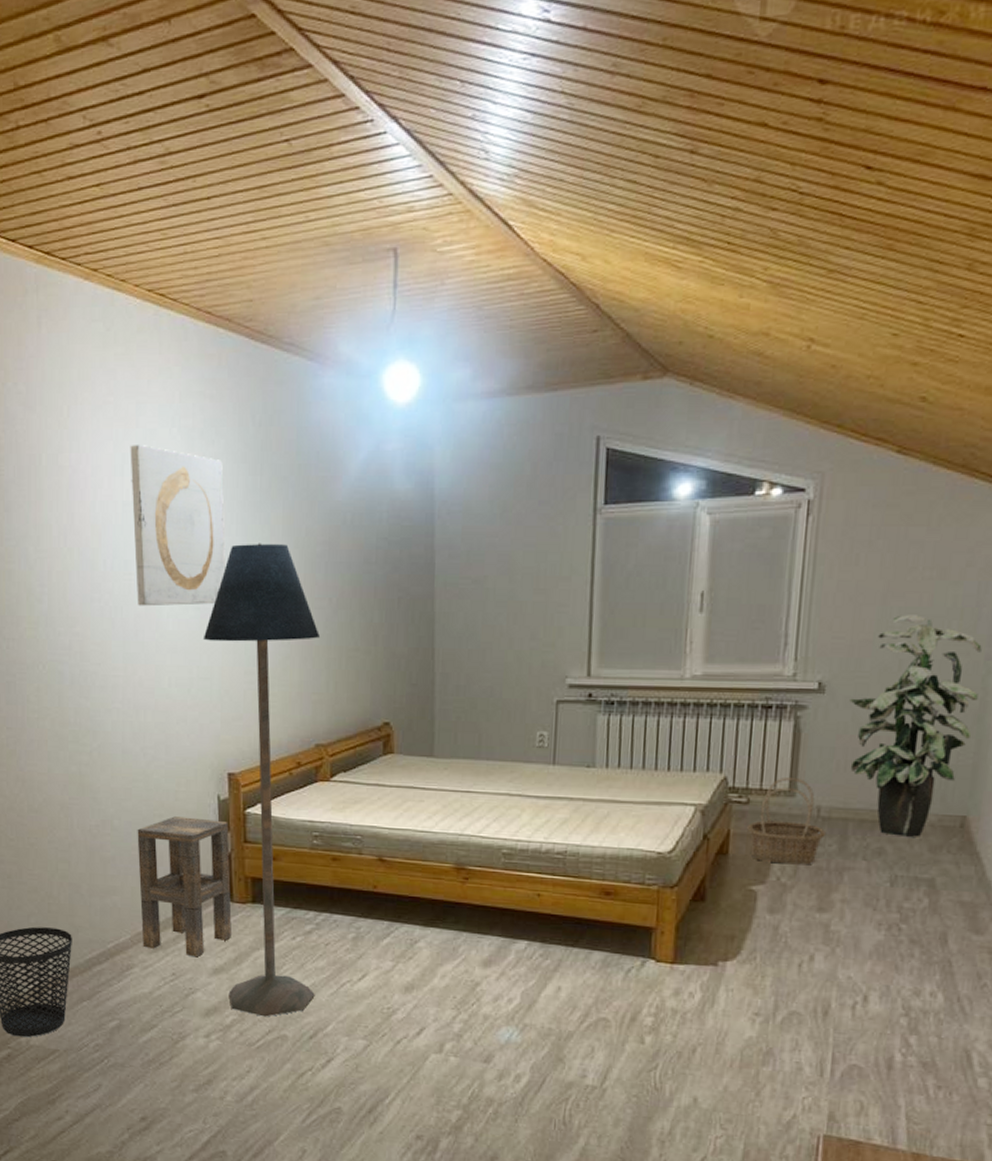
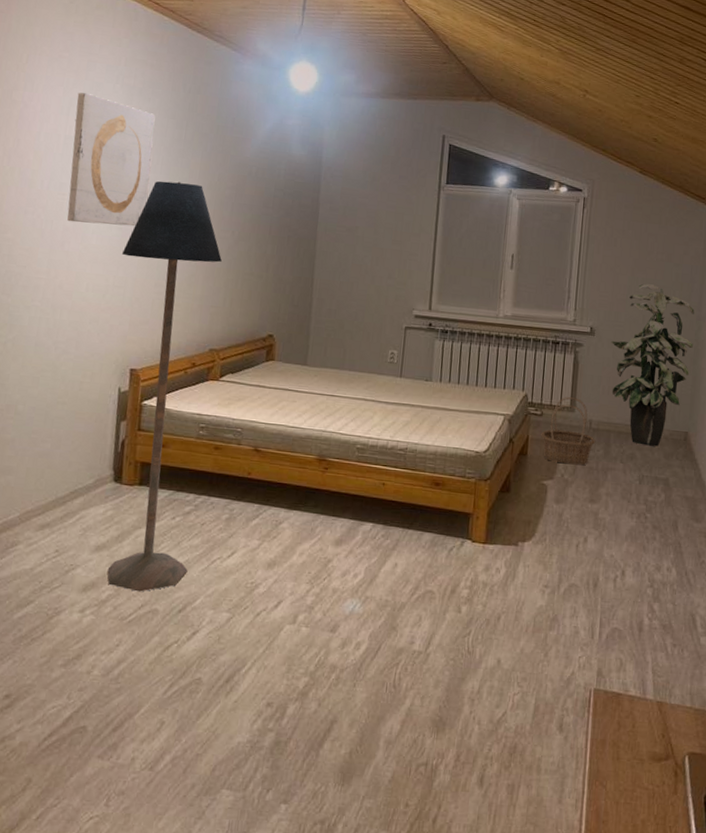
side table: present [137,816,232,957] -> none [30,404,125,535]

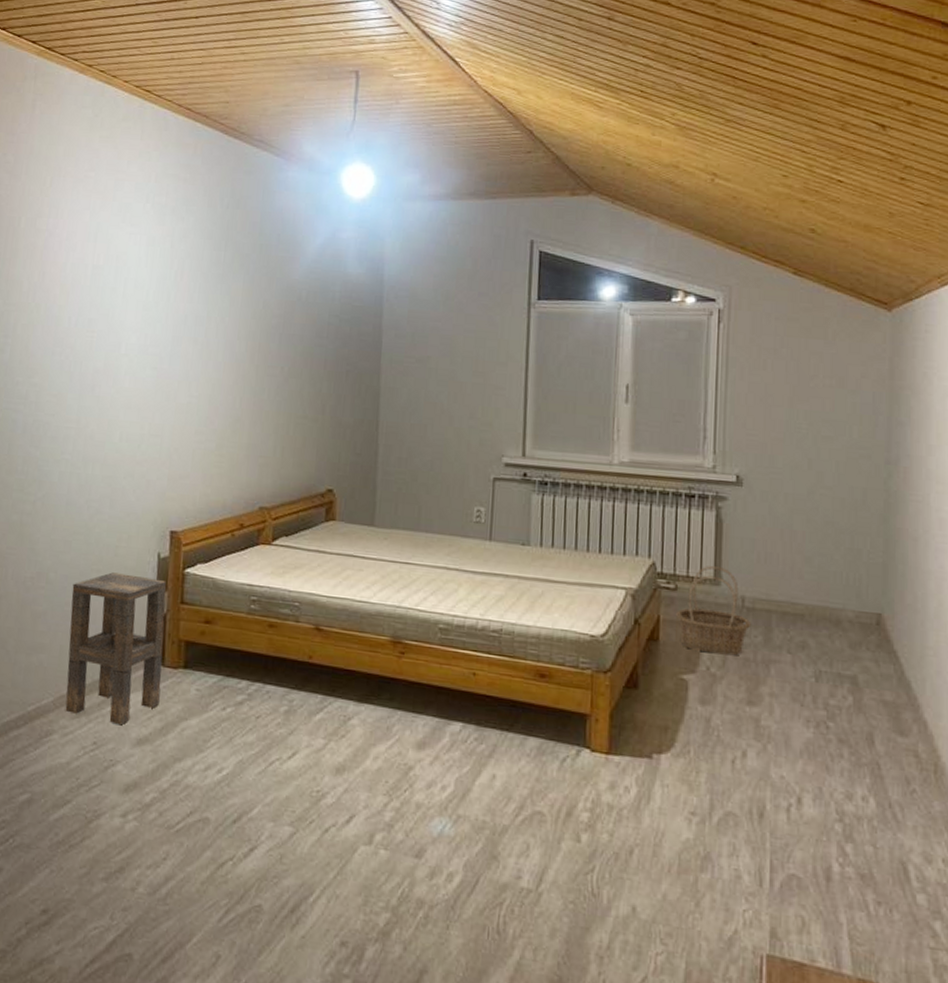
side table: none [30,404,125,535] -> present [65,572,166,726]
wall art: present [67,92,156,227] -> none [97,215,190,366]
floor lamp: present [107,181,222,592] -> none [151,311,270,796]
indoor plant: present [611,283,695,447] -> none [766,417,882,633]

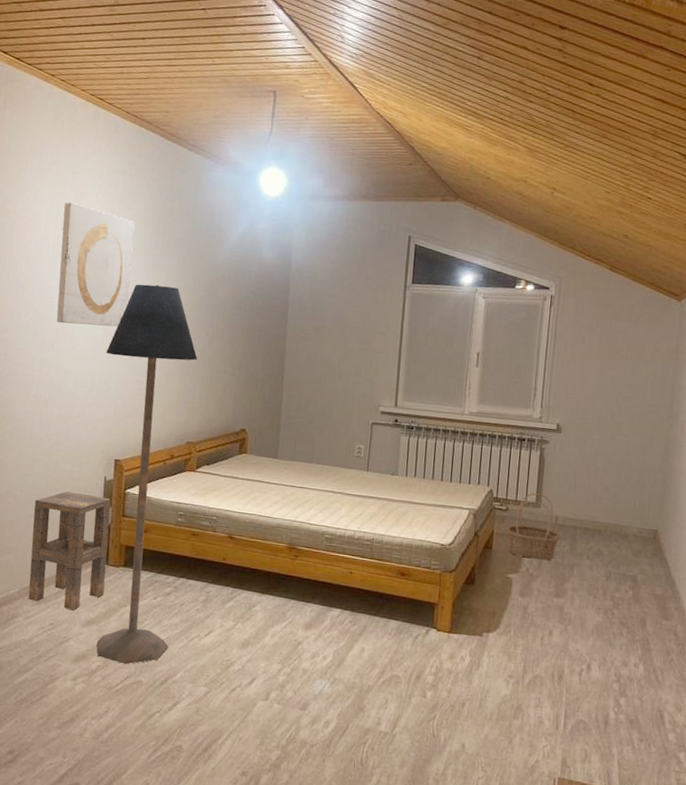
wall art: none [97,215,190,366] -> present [56,202,135,327]
floor lamp: none [151,311,270,796] -> present [96,284,197,665]

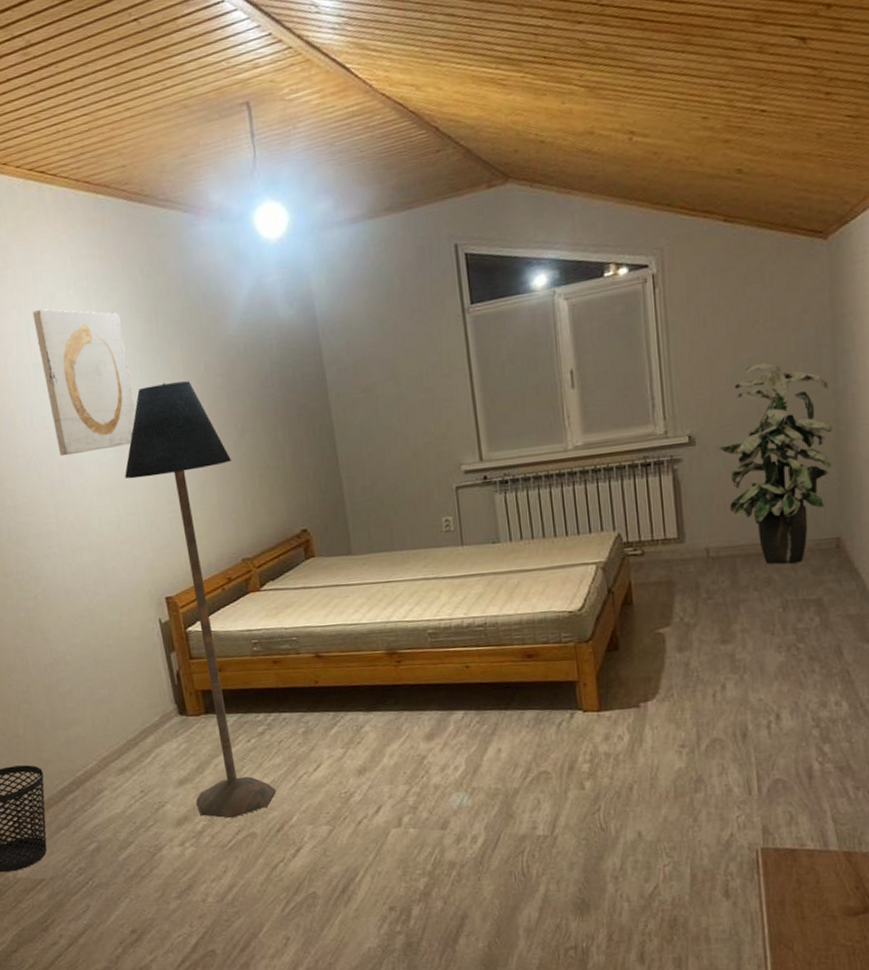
side table: present [28,491,111,611] -> none [89,642,191,773]
basket: present [506,493,562,560] -> none [646,525,718,606]
indoor plant: none [578,381,666,544] -> present [719,363,833,565]

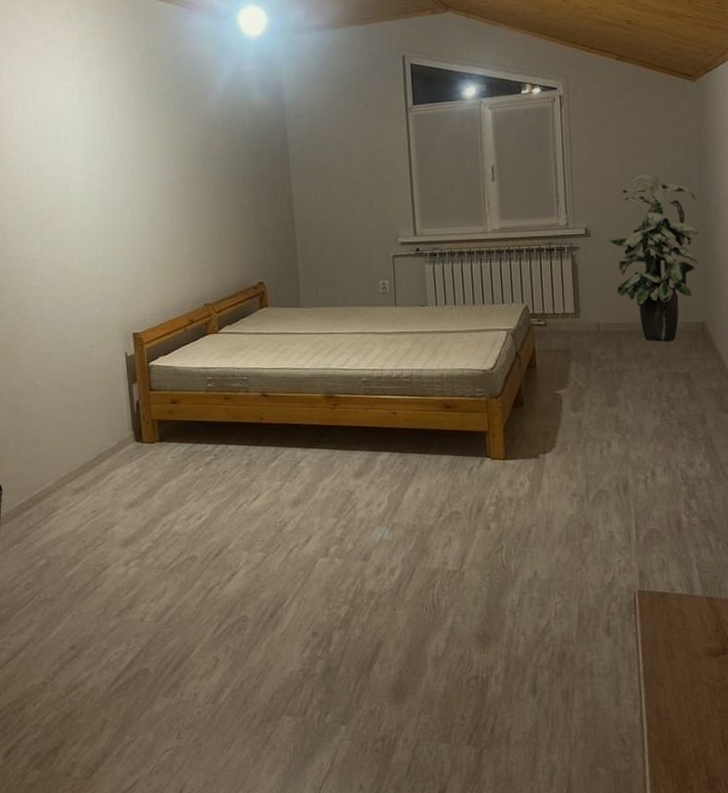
wall art: present [32,309,136,457] -> none [39,73,122,201]
floor lamp: present [124,381,276,819] -> none [106,146,218,541]

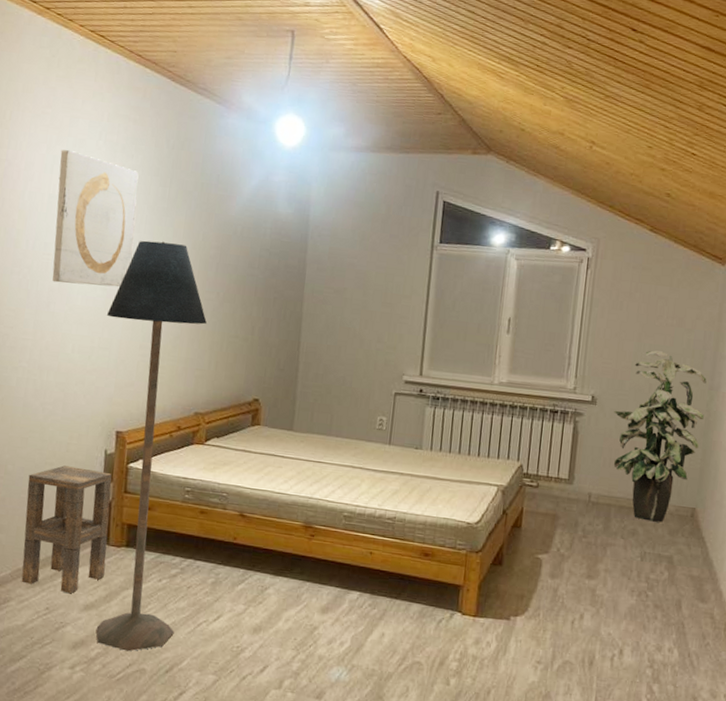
wall art: none [39,73,122,201] -> present [52,149,139,287]
side table: none [57,373,143,495] -> present [21,465,112,594]
floor lamp: none [106,146,218,541] -> present [96,240,207,652]

